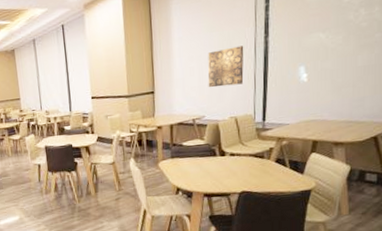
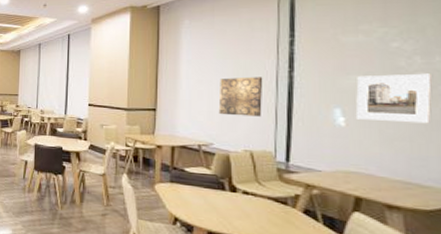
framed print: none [315,23,372,74] -> present [355,73,433,124]

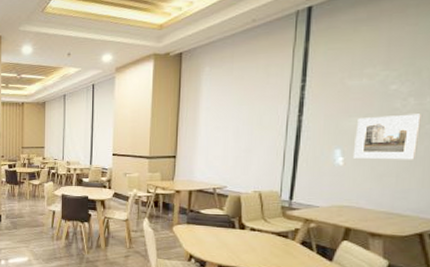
wall art: present [218,77,263,117] -> none [233,122,275,160]

